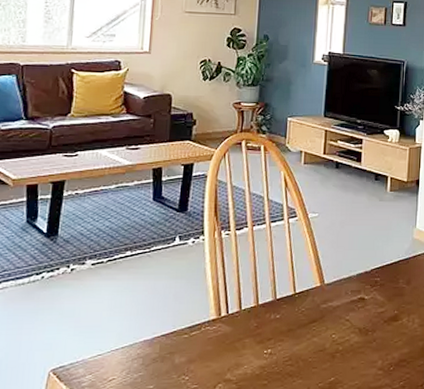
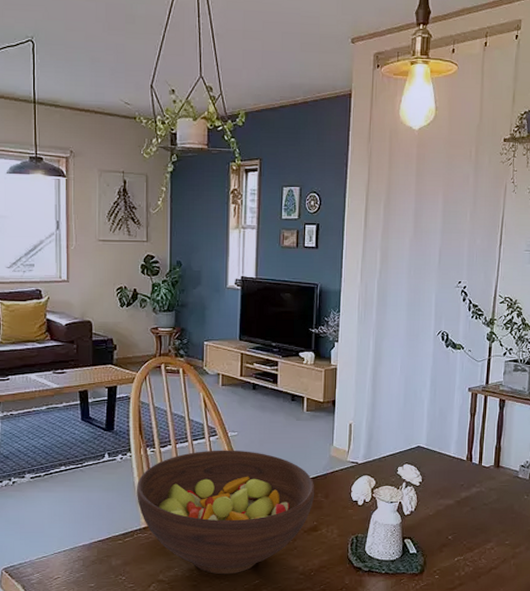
fruit bowl: none [207,232,397,372] -> present [137,450,315,575]

